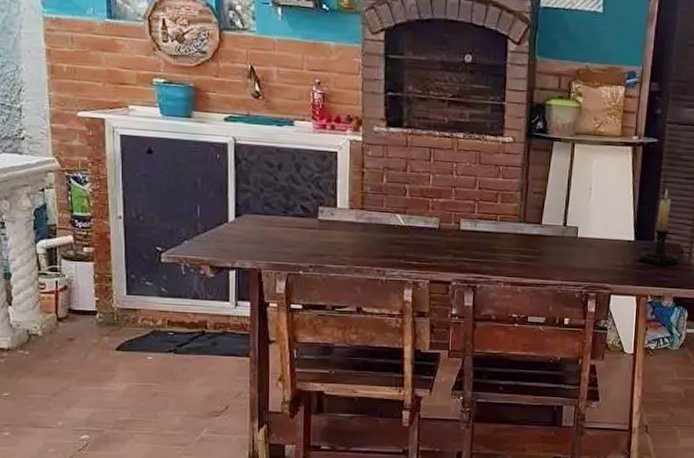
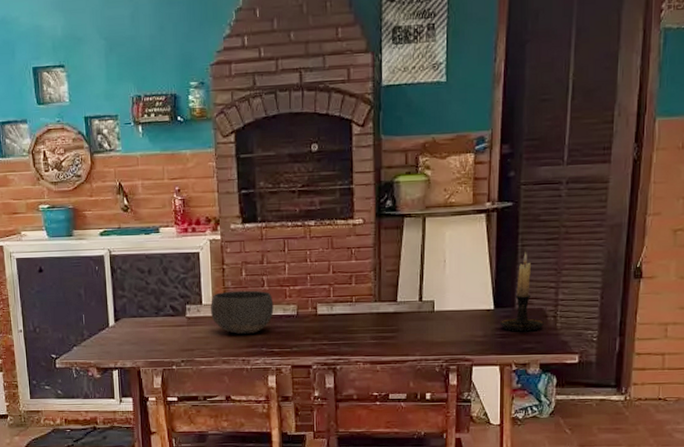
bowl: none [345,196,415,244] -> present [210,290,274,335]

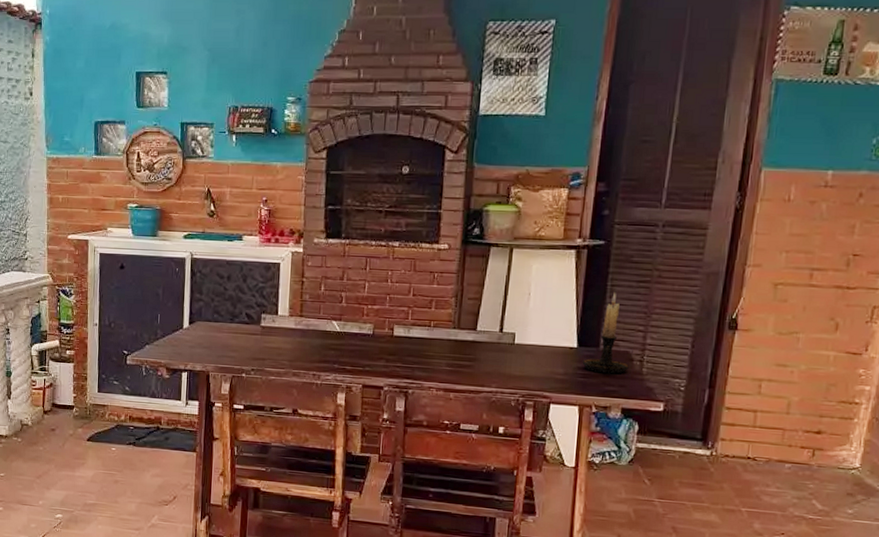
bowl: present [210,290,274,335] -> none [285,304,350,350]

